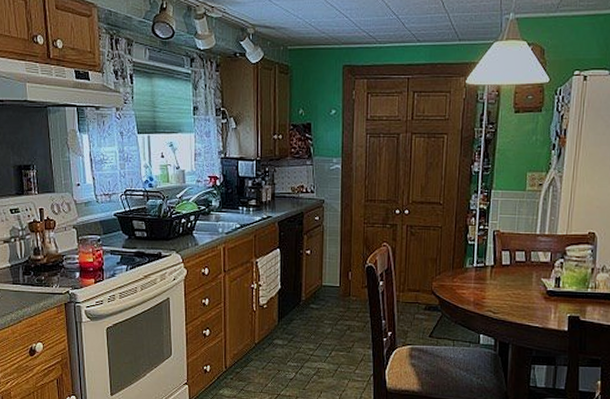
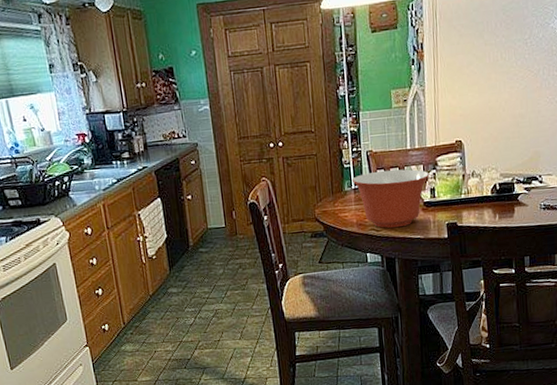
mixing bowl: none [474,252,557,313] -> present [351,169,430,229]

